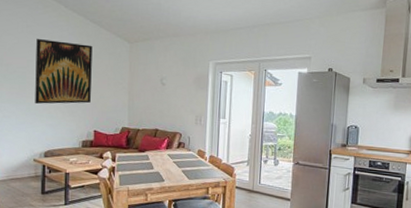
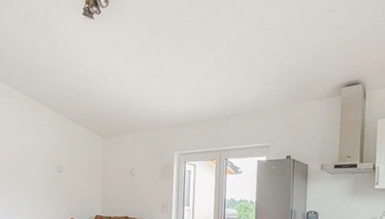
wall art: present [35,39,93,104] -> none [21,137,71,195]

